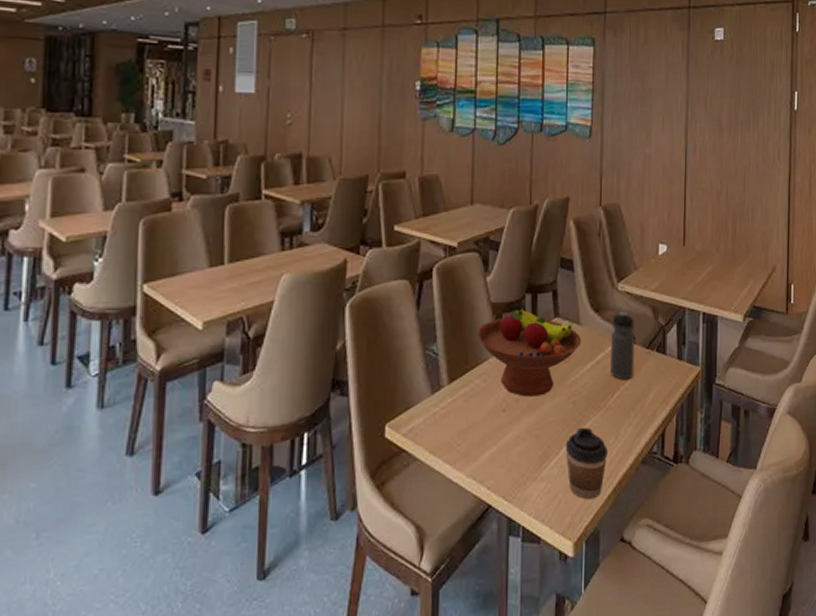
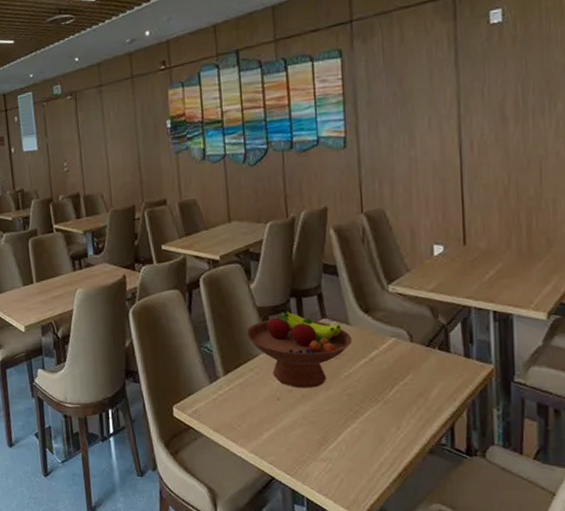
coffee cup: present [565,427,609,499] -> none [343,417,391,480]
water bottle: present [610,311,635,380] -> none [383,311,414,376]

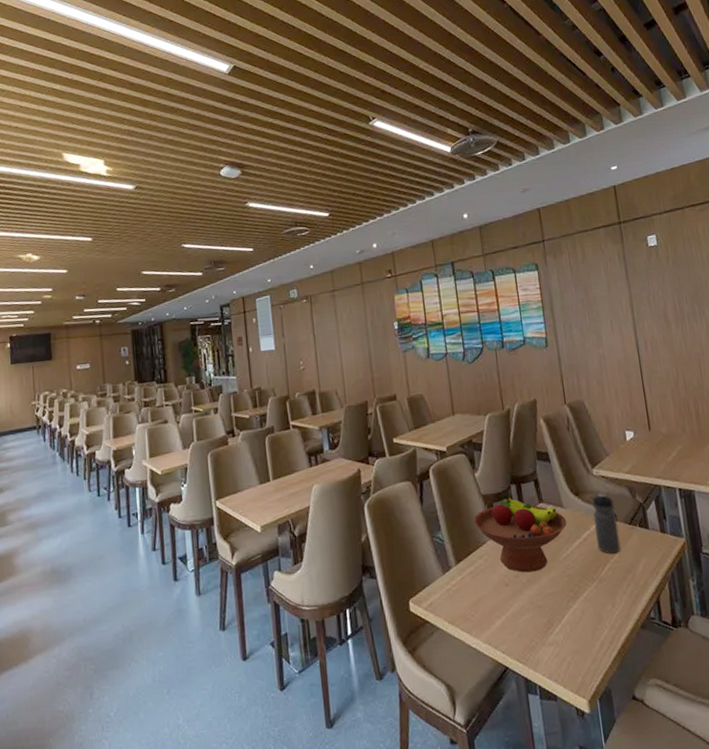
water bottle: none [383,311,414,376] -> present [592,493,621,554]

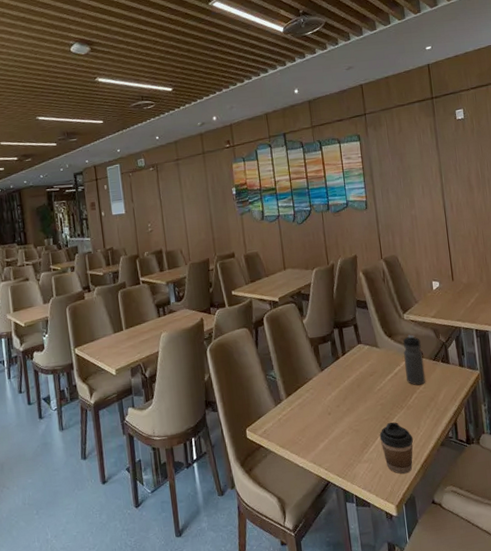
fruit bowl: present [473,493,567,573] -> none [301,336,381,403]
coffee cup: none [566,597,608,661] -> present [379,422,414,474]

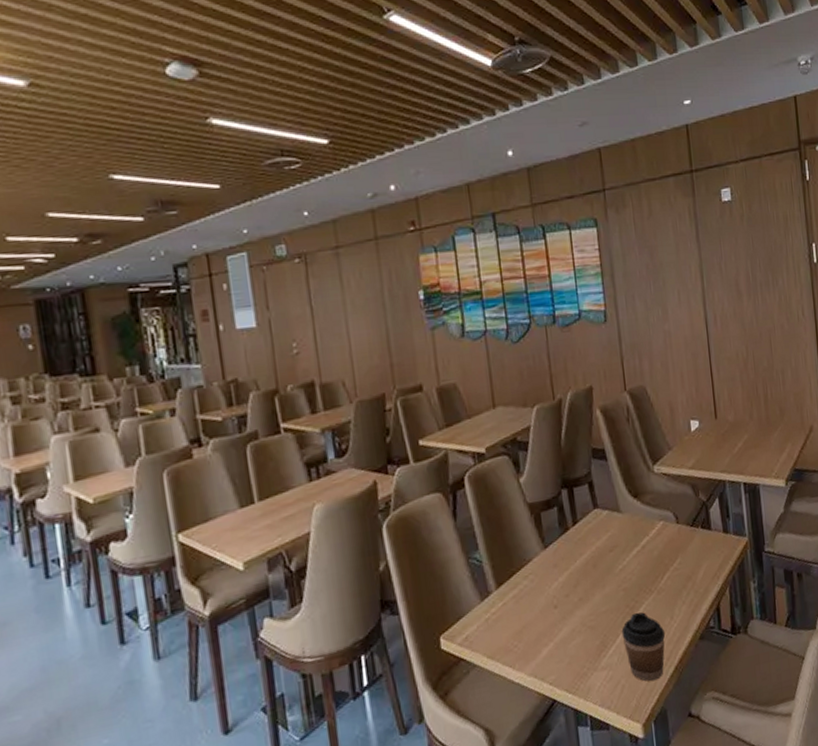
water bottle: present [403,334,426,386] -> none [652,492,682,561]

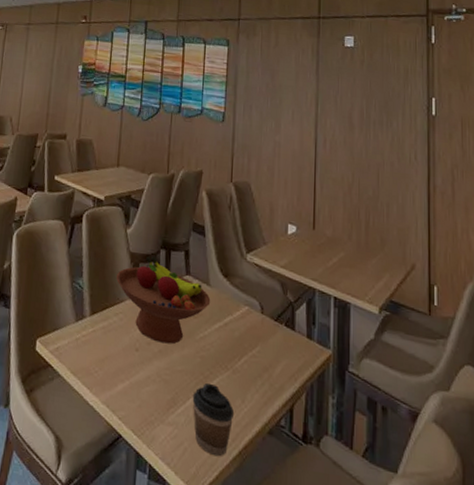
fruit bowl: none [517,500,624,591] -> present [116,255,211,344]

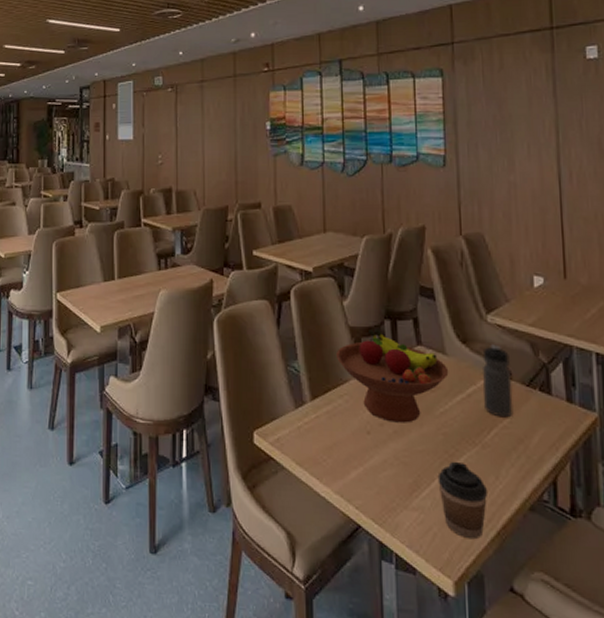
water bottle: none [238,280,263,348] -> present [482,344,513,418]

